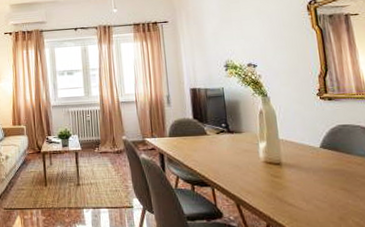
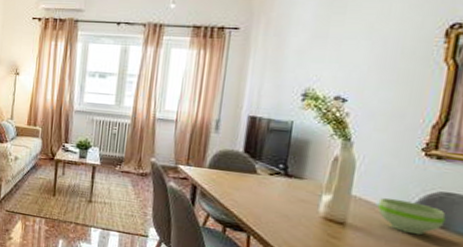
bowl: none [299,136,348,163] -> present [377,197,446,235]

